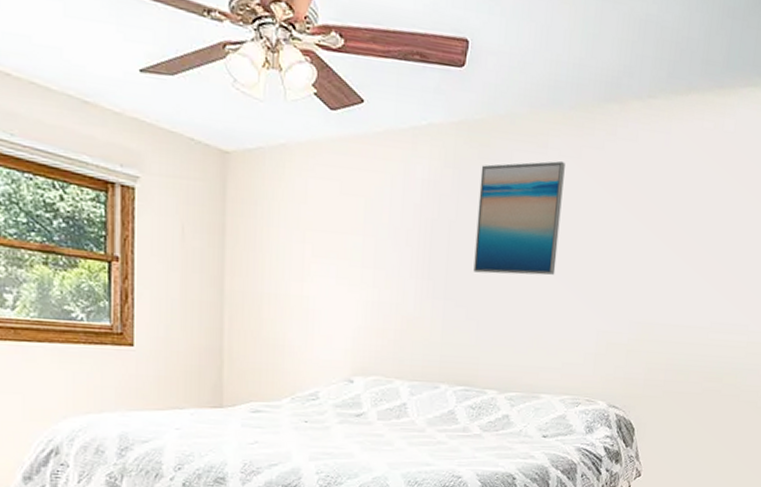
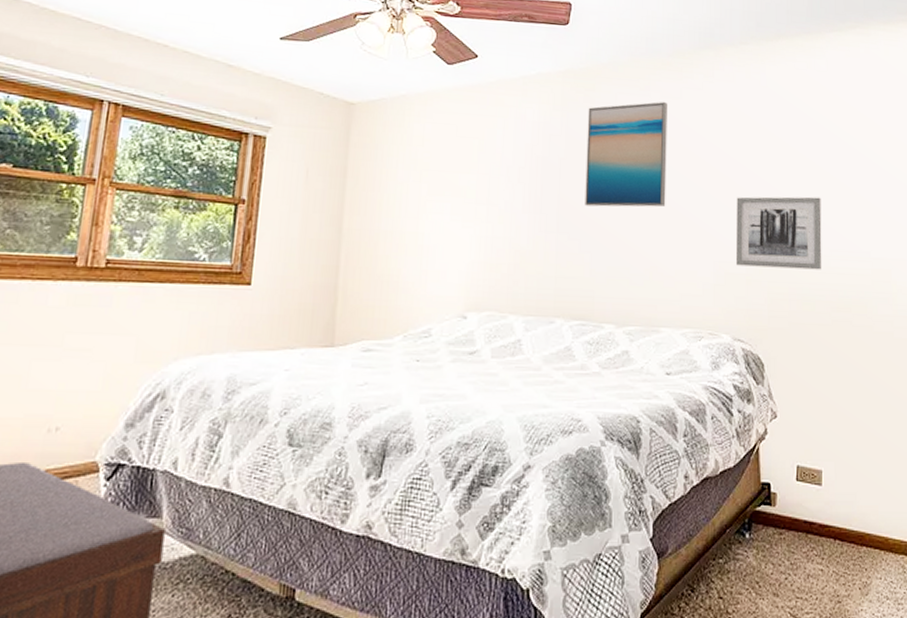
wall art: none [619,266,709,342] -> present [736,196,822,270]

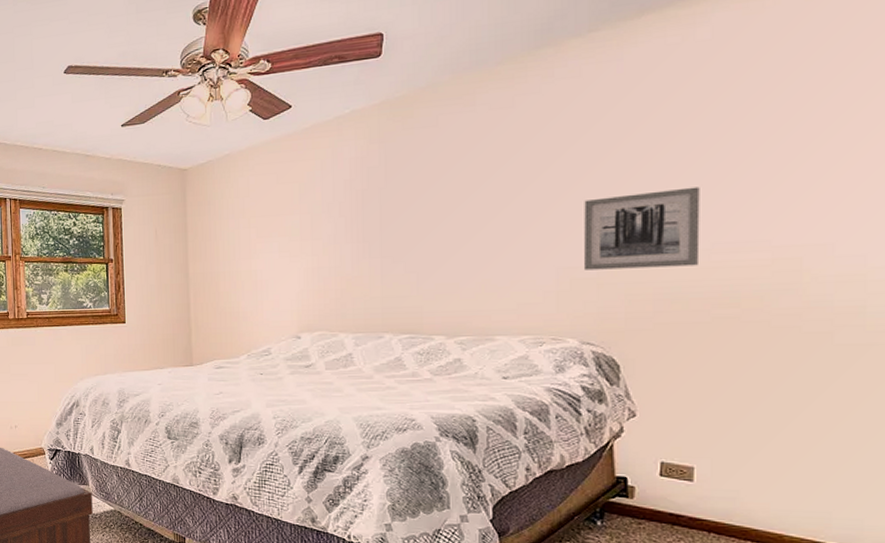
wall art: present [585,101,667,207] -> none [406,113,498,230]

